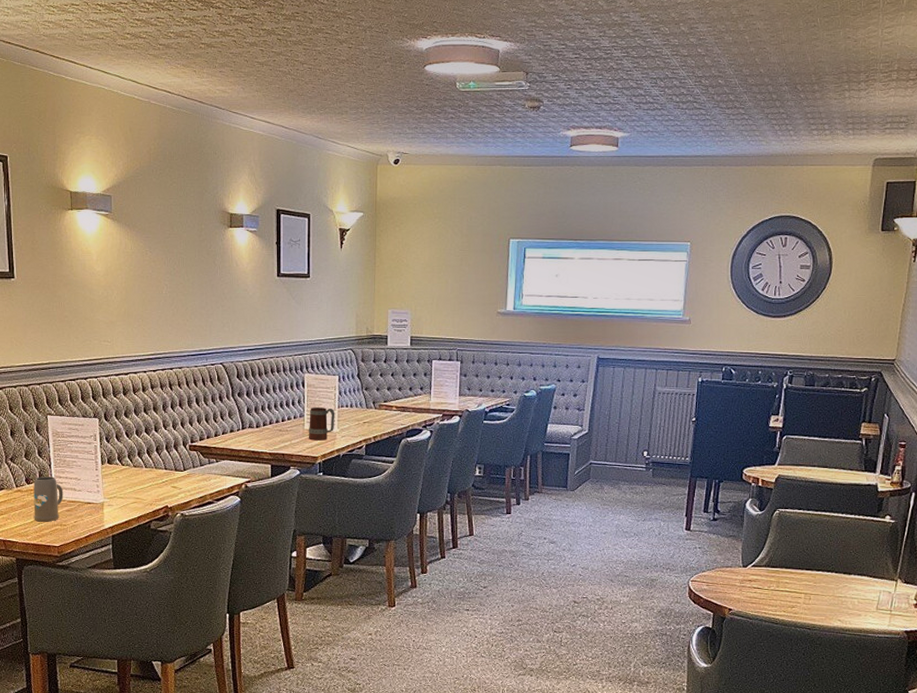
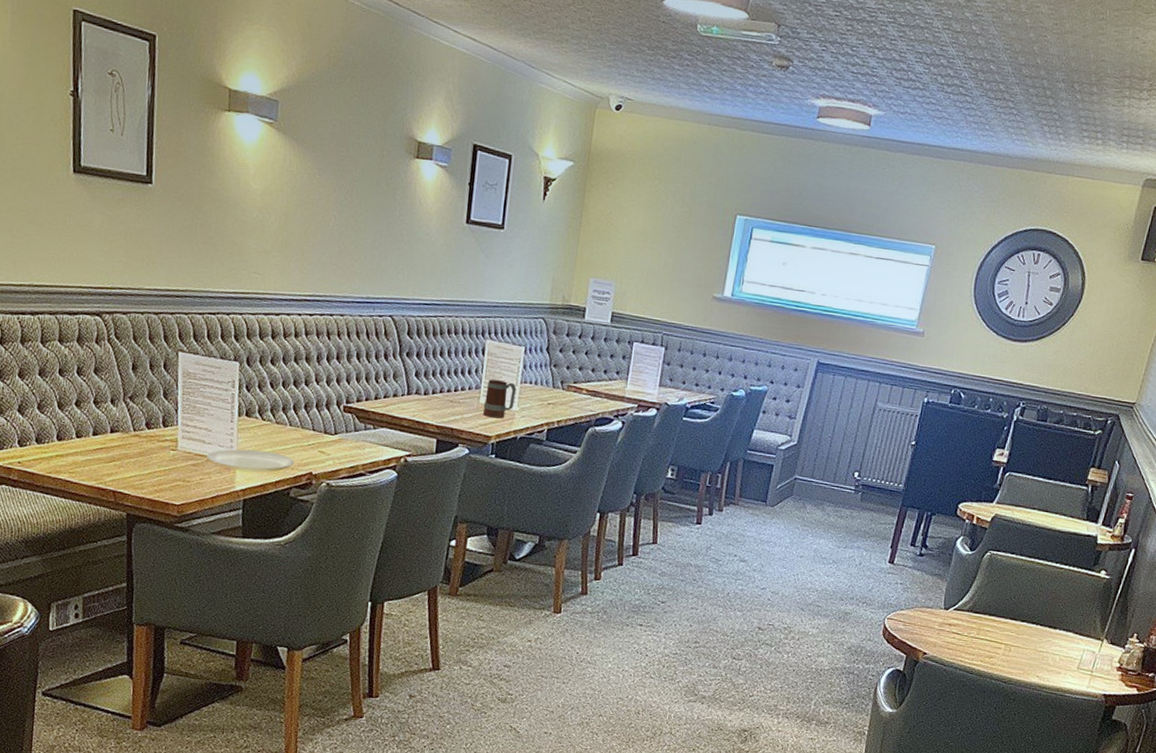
beer mug: present [33,477,63,522] -> none [152,422,190,476]
plate: none [79,492,152,512] -> present [207,449,294,474]

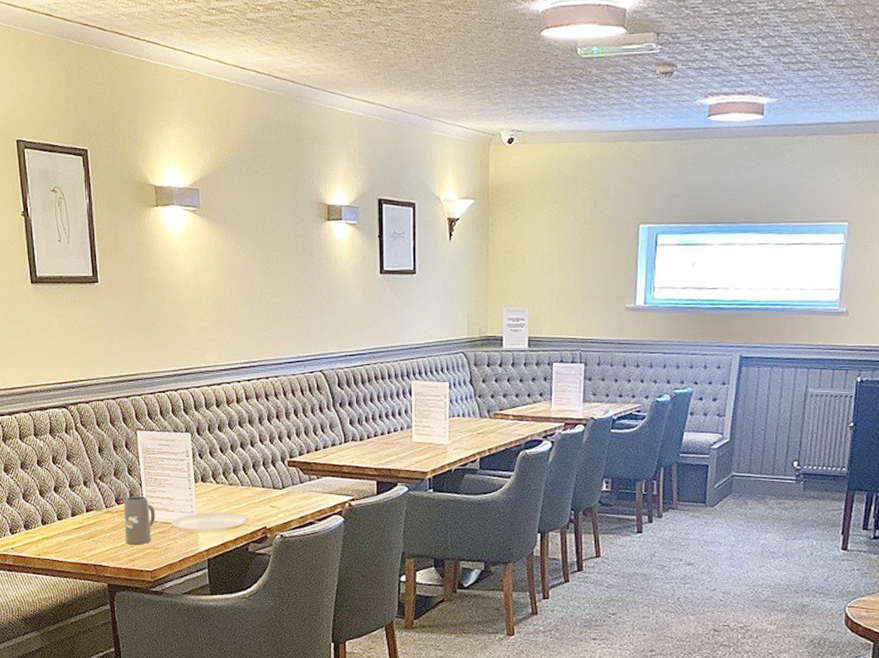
beer mug: none [152,422,190,476] -> present [124,496,156,545]
beer mug: present [483,379,517,419] -> none [416,418,446,454]

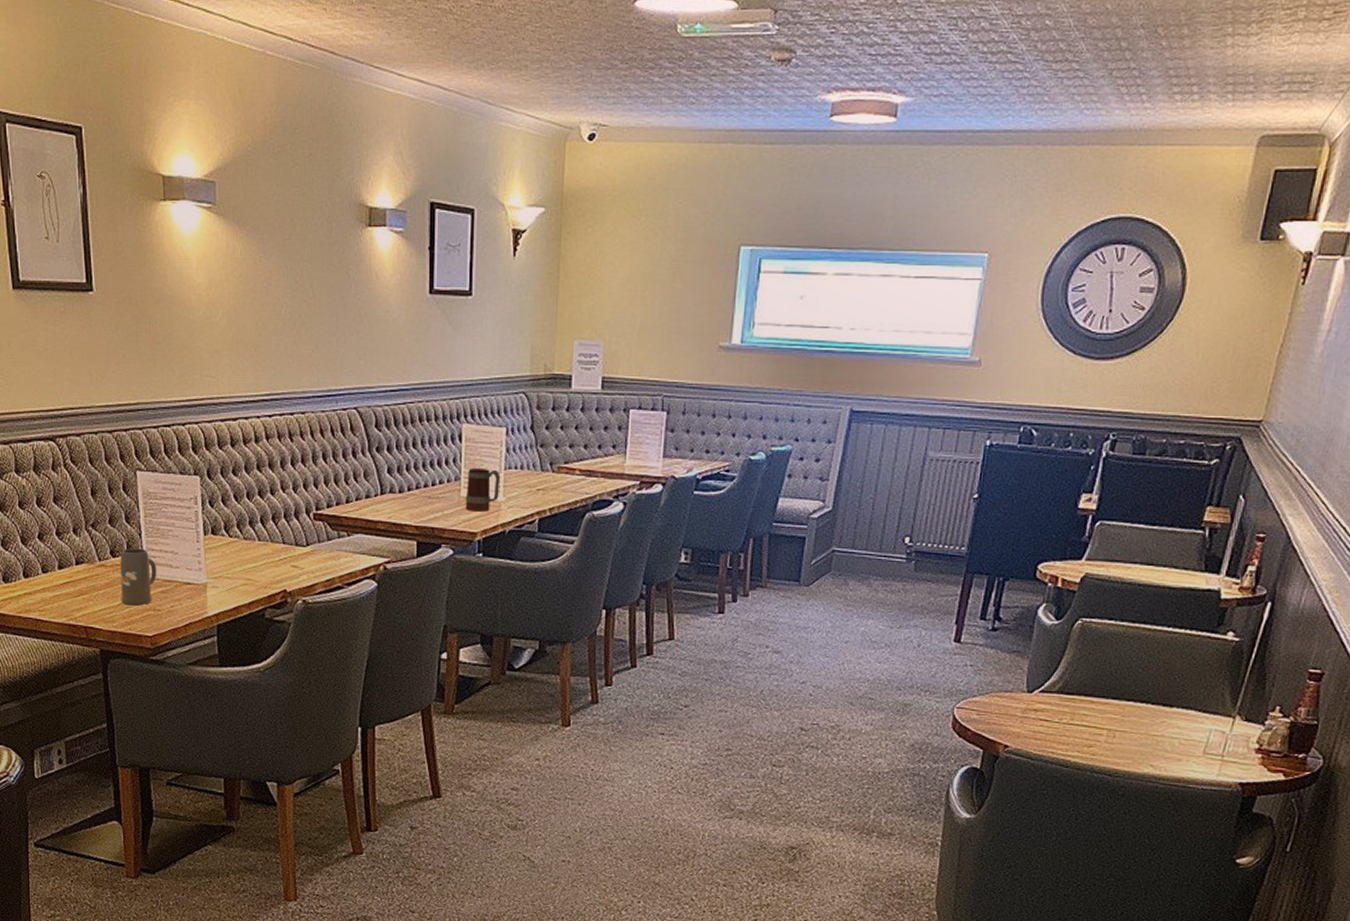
plate: present [172,512,249,533] -> none [176,570,266,596]
beer mug: none [416,418,446,454] -> present [465,468,501,512]

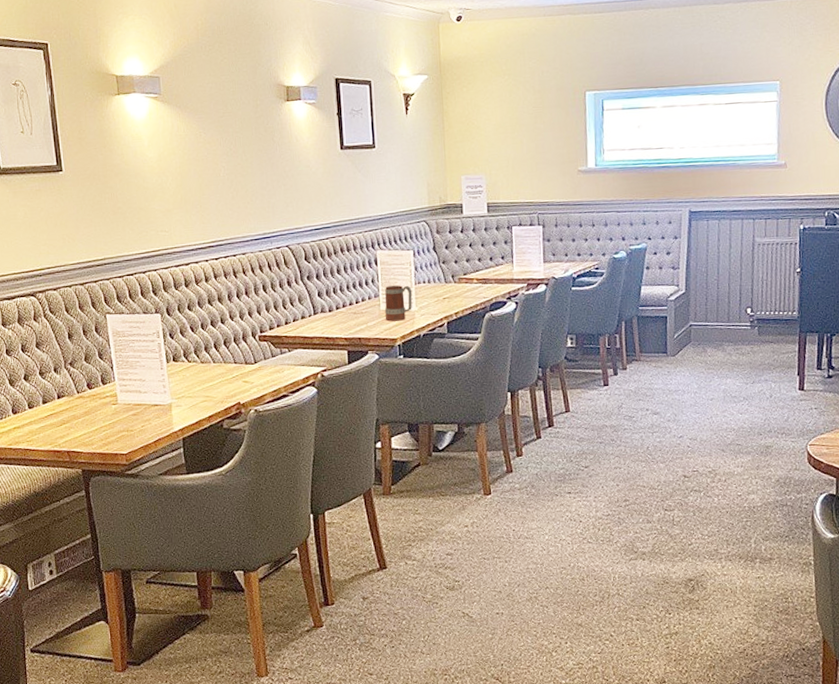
beer mug: present [120,548,157,606] -> none [95,379,128,429]

